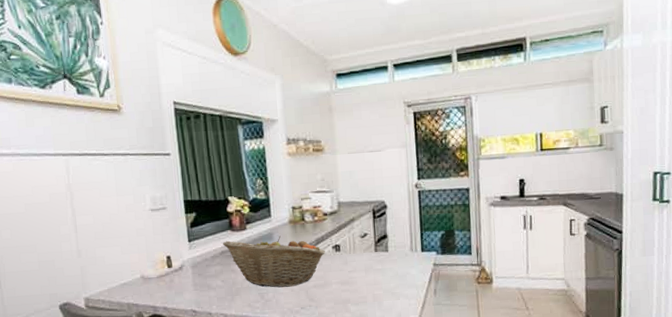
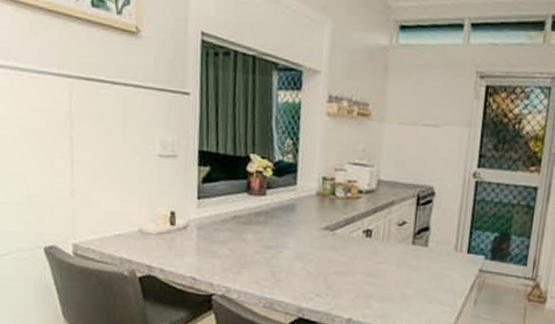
fruit basket: present [223,235,326,288] -> none [236,204,355,269]

